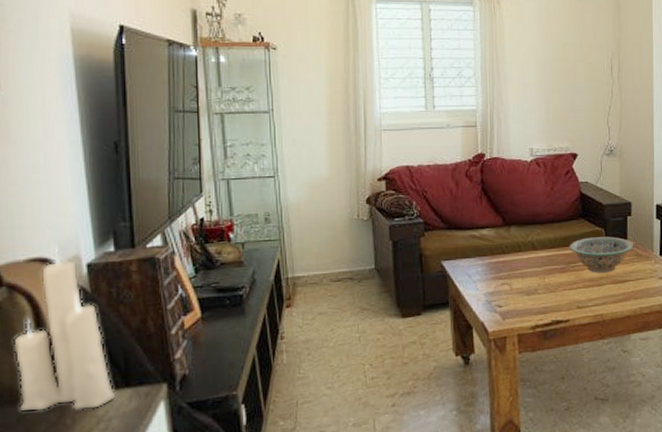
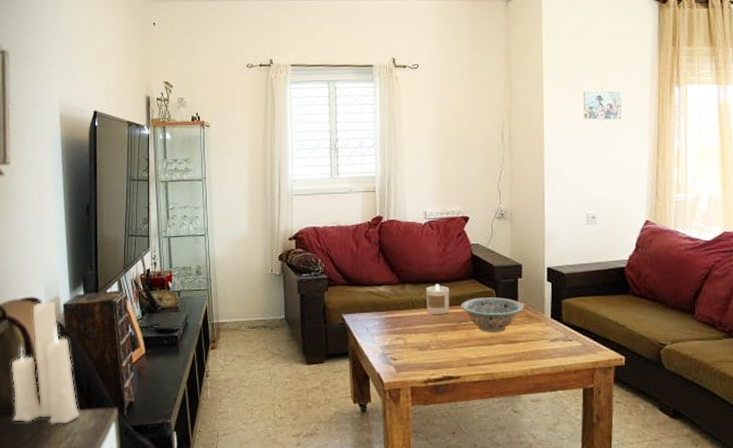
candle: none [532,224,558,258] -> present [425,283,450,315]

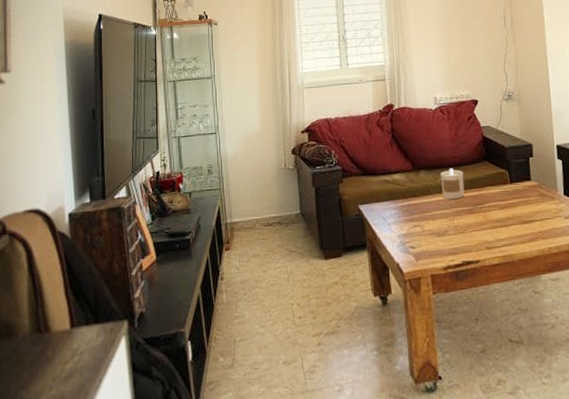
candle: present [11,289,80,425] -> none [11,199,87,345]
decorative bowl: present [460,297,524,332] -> none [475,178,537,214]

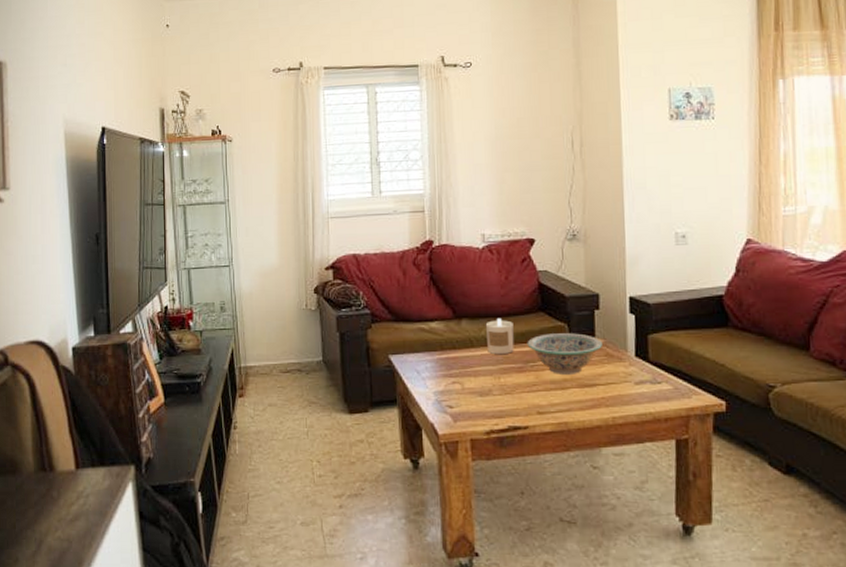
decorative bowl: none [475,178,537,214] -> present [527,333,602,374]

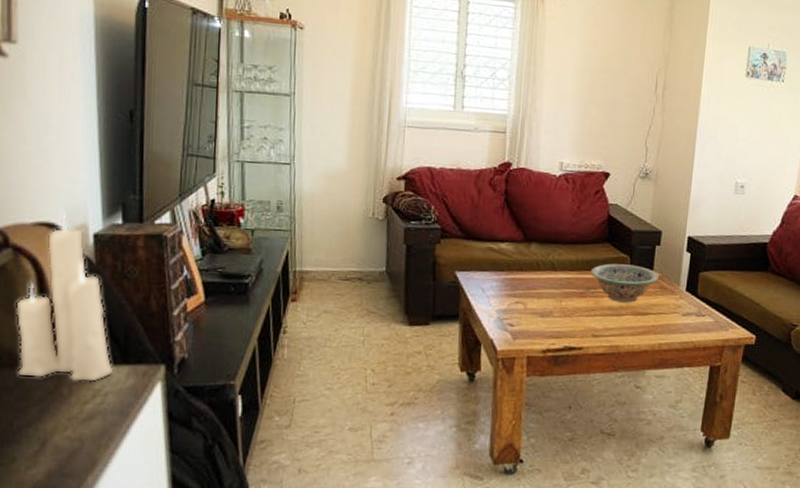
candle: none [15,330,93,485] -> present [16,212,114,383]
candle: present [485,317,514,355] -> none [553,244,580,280]

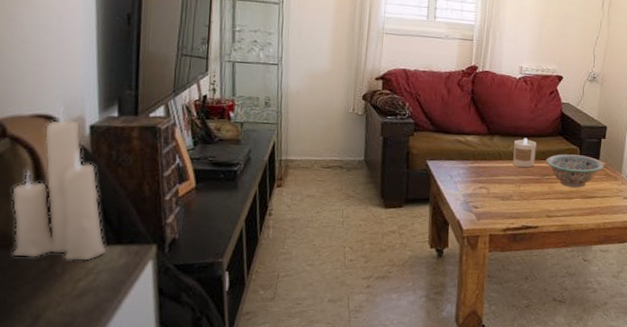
candle: none [553,244,580,280] -> present [513,137,537,168]

